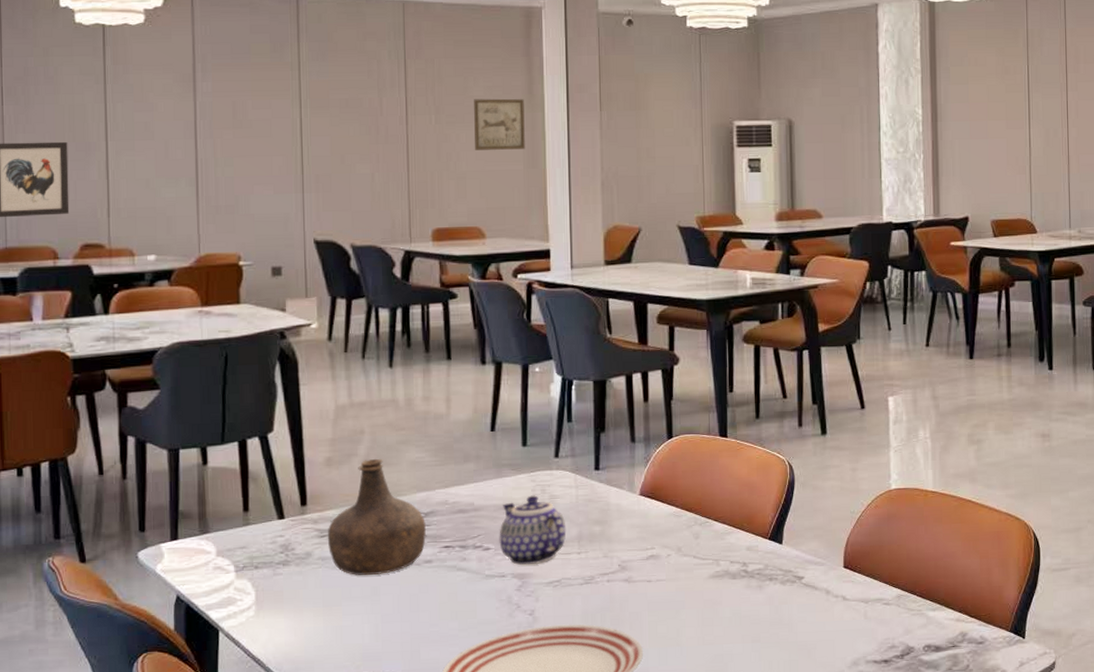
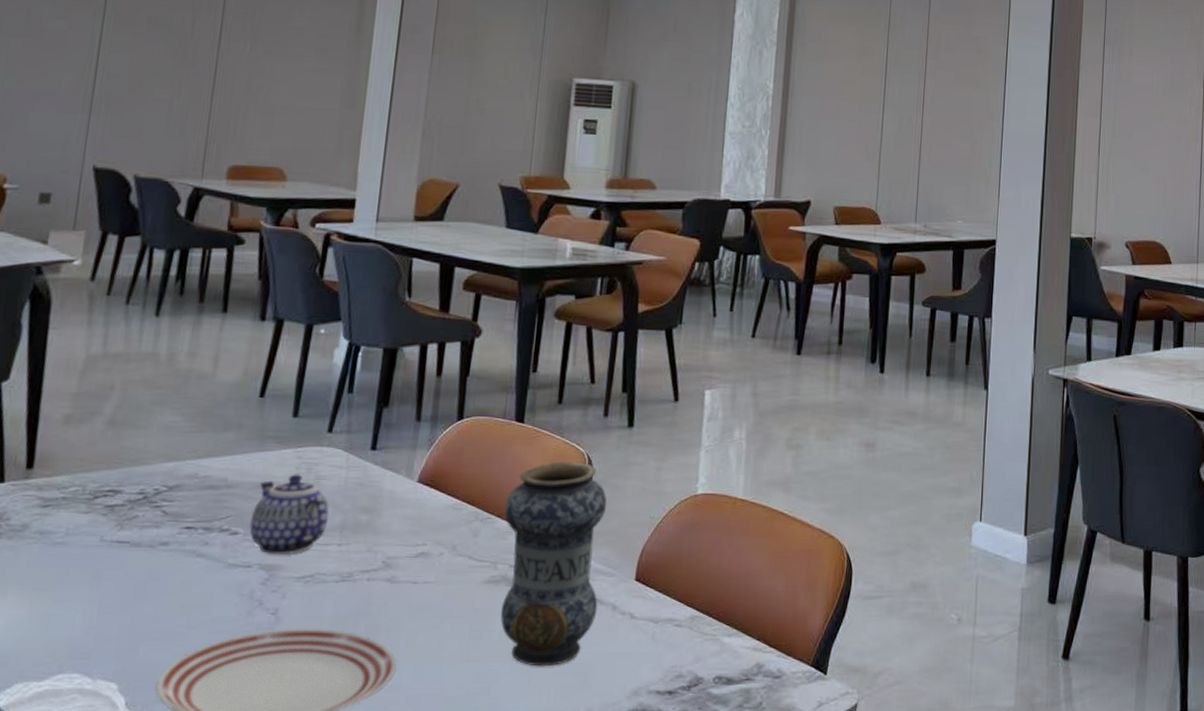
bottle: present [327,458,426,576] -> none [50,419,169,556]
wall art: present [474,98,525,150] -> none [289,29,351,88]
vase: none [720,468,813,646] -> present [500,461,607,667]

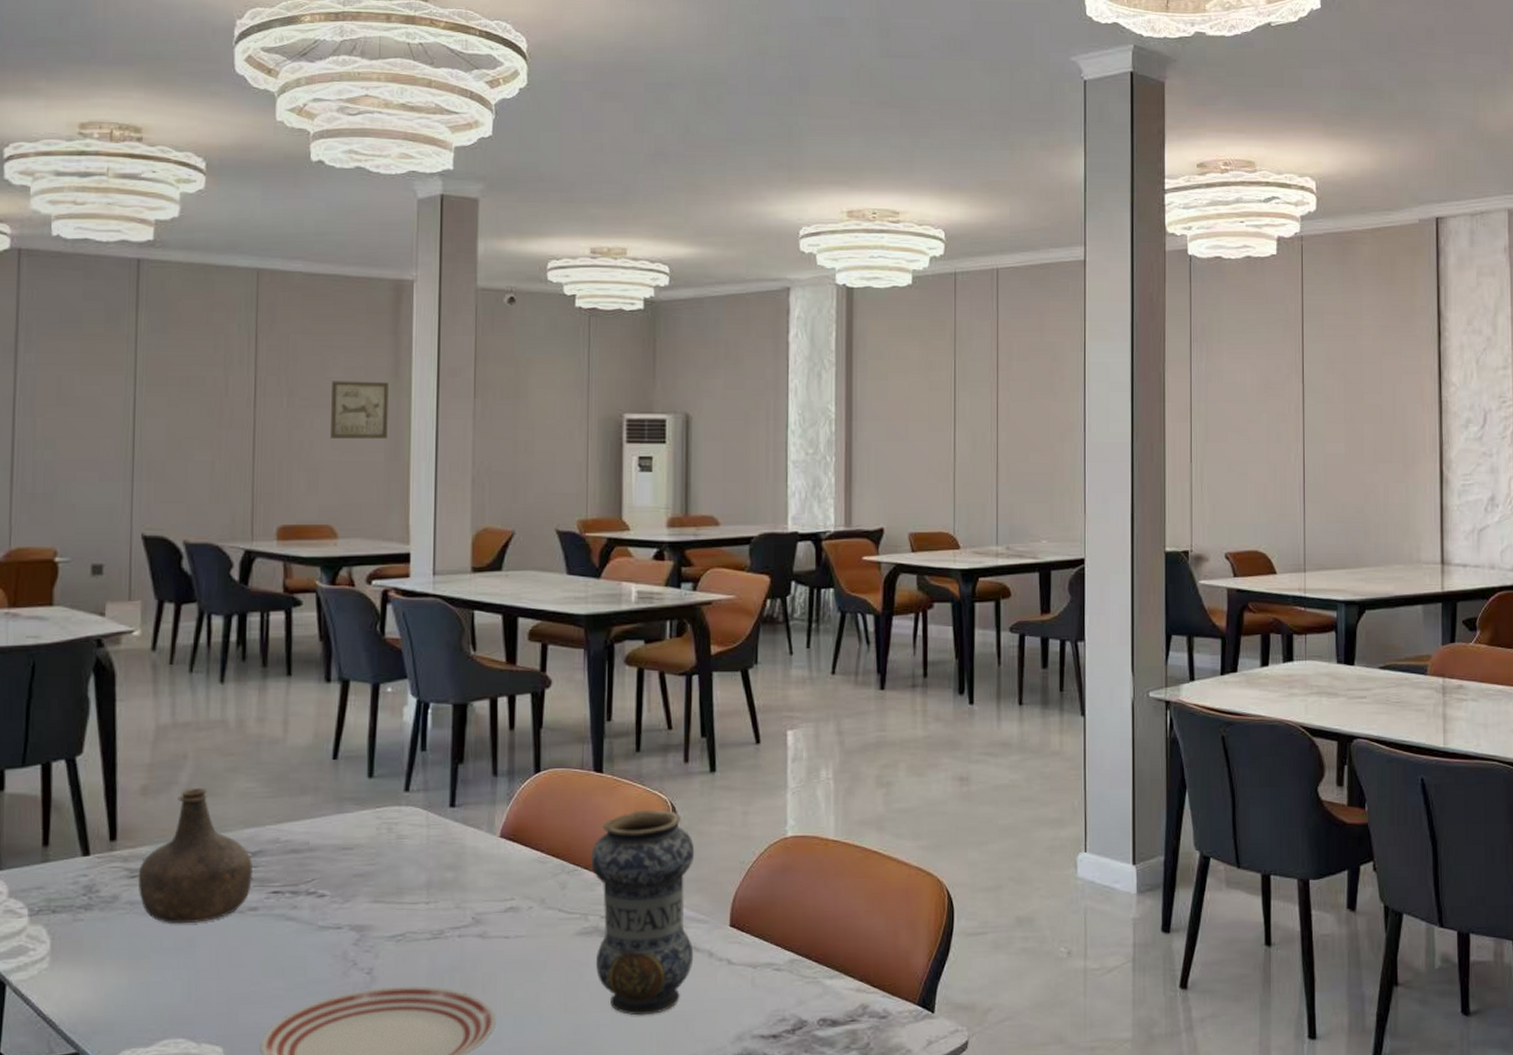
bottle: none [50,419,169,556] -> present [137,787,252,924]
teapot: present [249,474,330,556] -> none [336,834,414,916]
wall art: none [289,29,351,88] -> present [331,381,389,439]

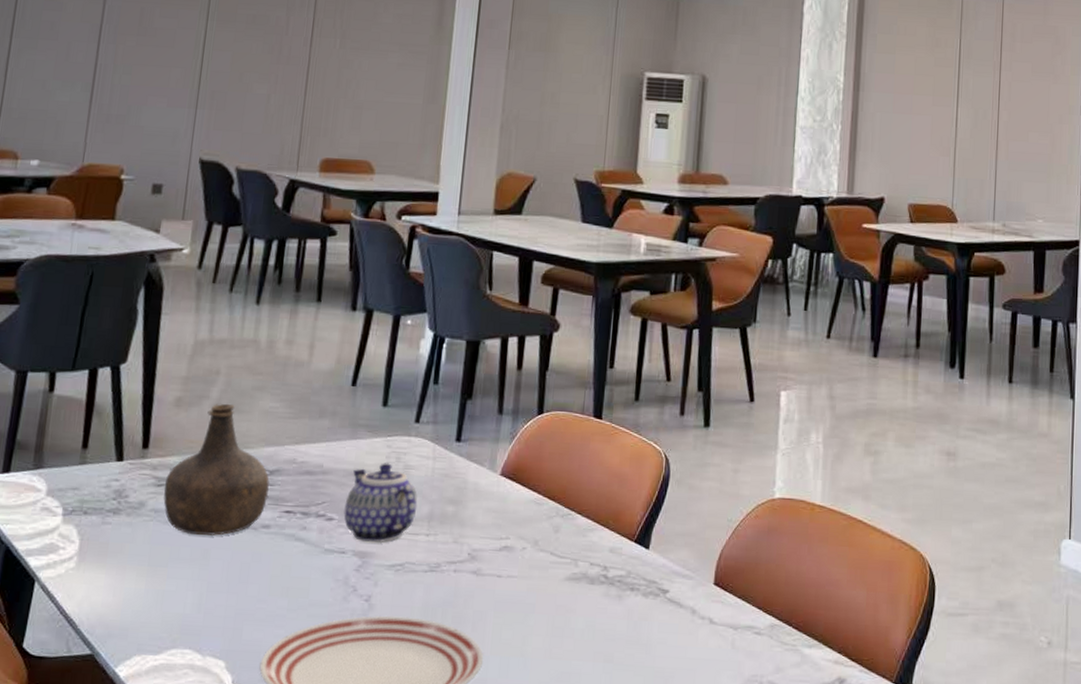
wall art: present [331,381,389,439] -> none [376,26,432,83]
teapot: none [336,834,414,916] -> present [343,463,418,544]
vase: present [591,809,695,1016] -> none [582,459,685,669]

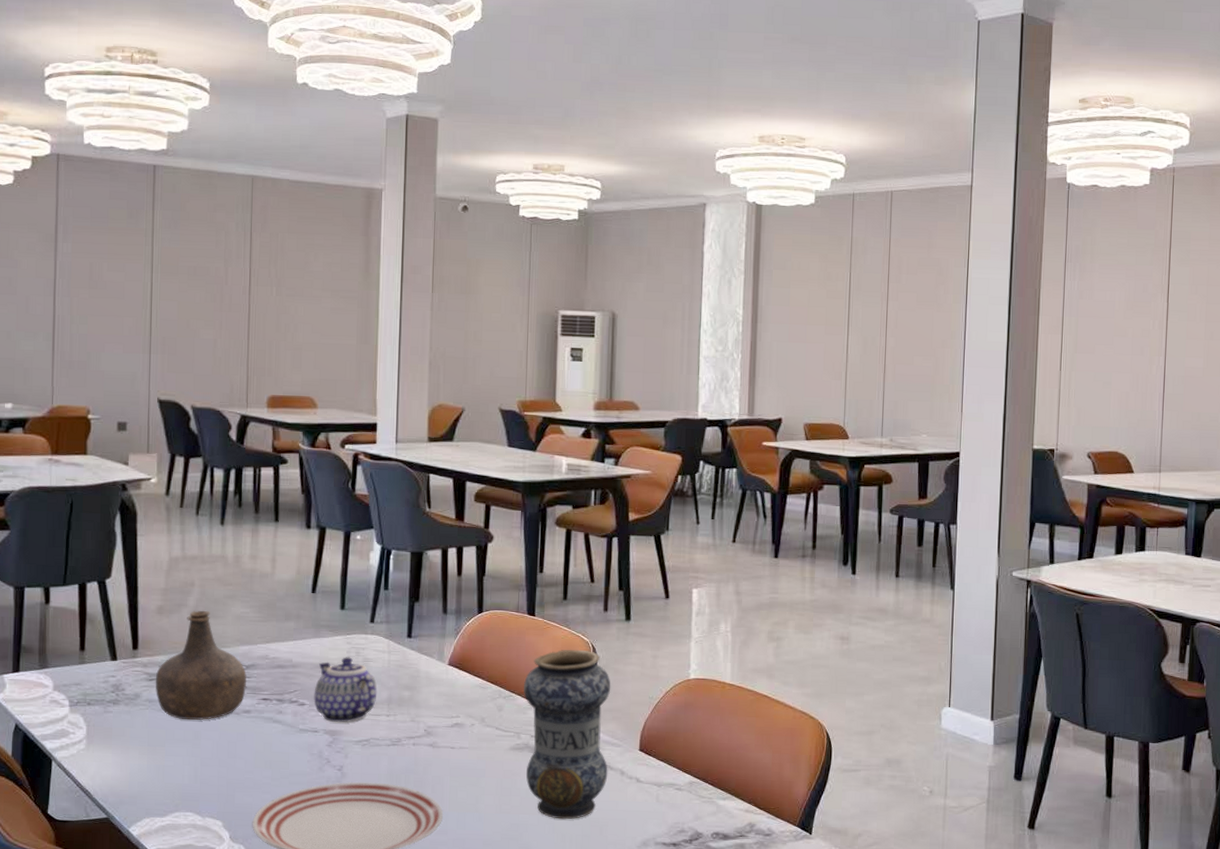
vase: none [582,459,685,669] -> present [524,649,611,820]

